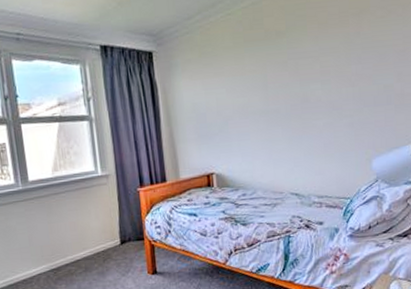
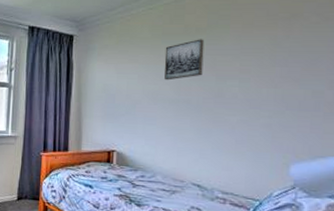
wall art: none [249,43,287,91] -> present [164,39,205,81]

